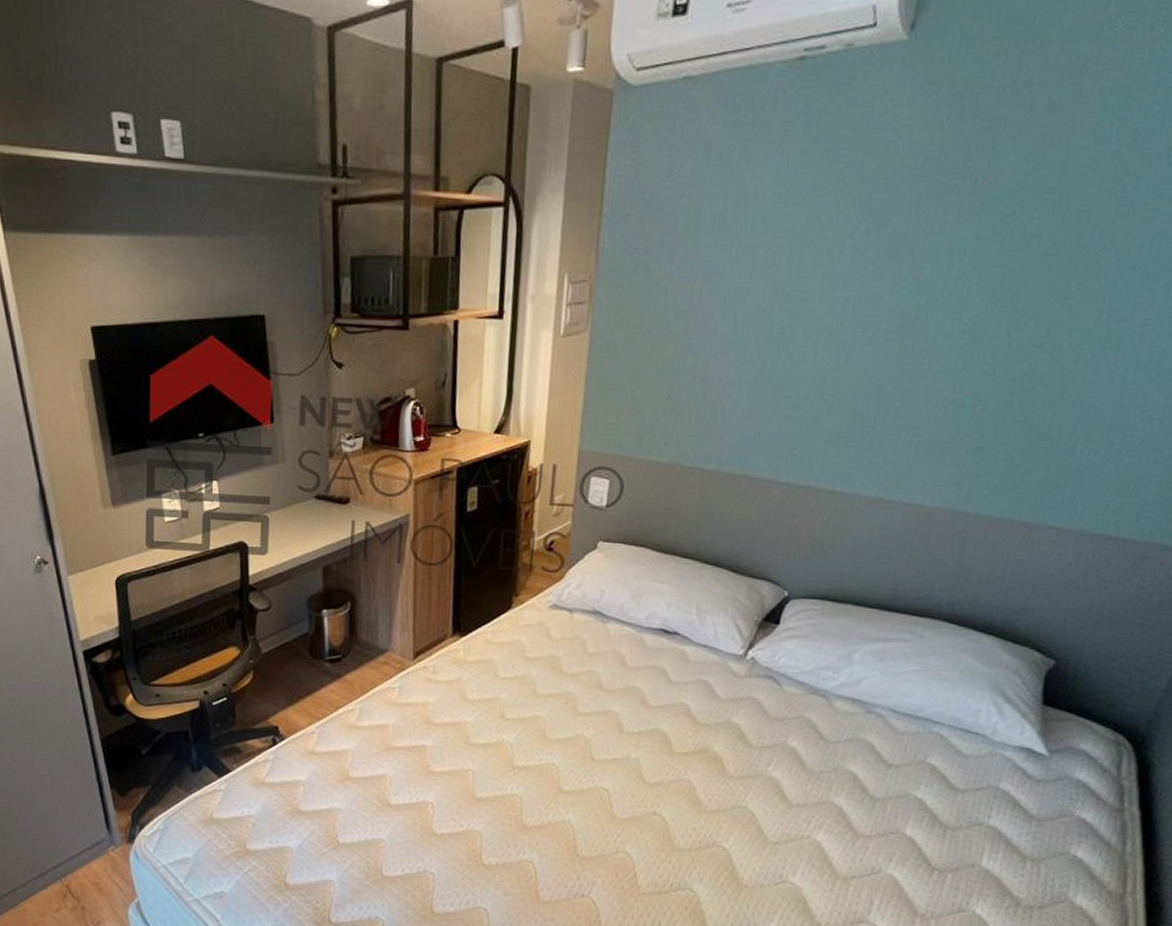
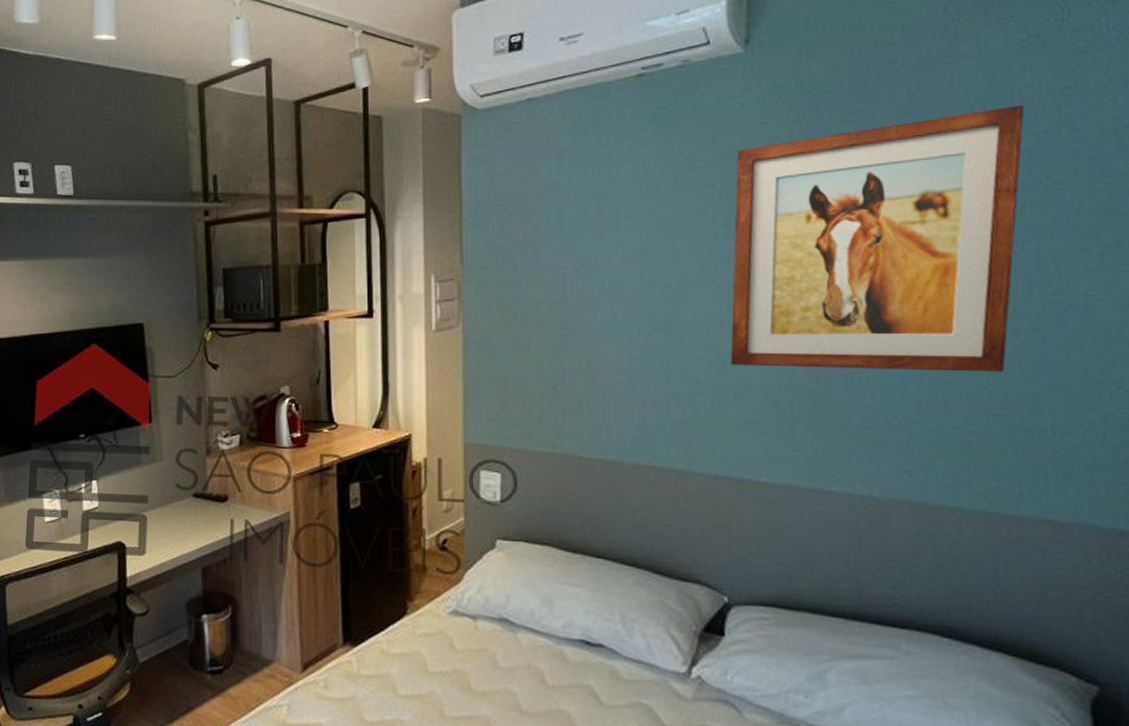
wall art: none [831,124,1147,396] -> present [730,105,1025,373]

